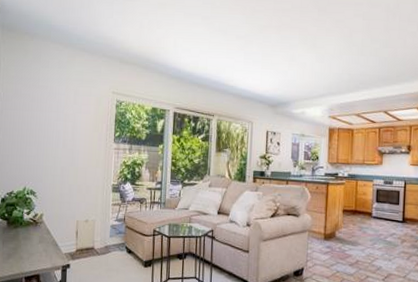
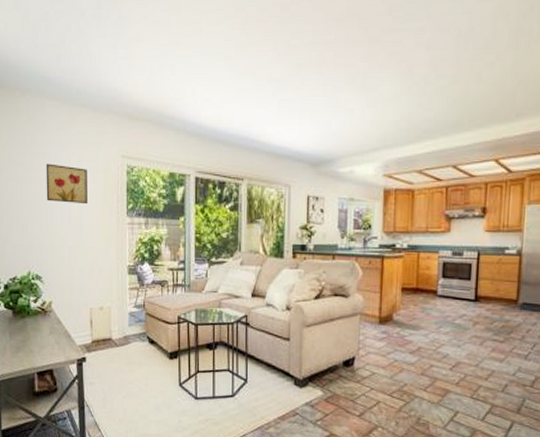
wall art: none [45,96,82,132] -> present [46,163,87,205]

